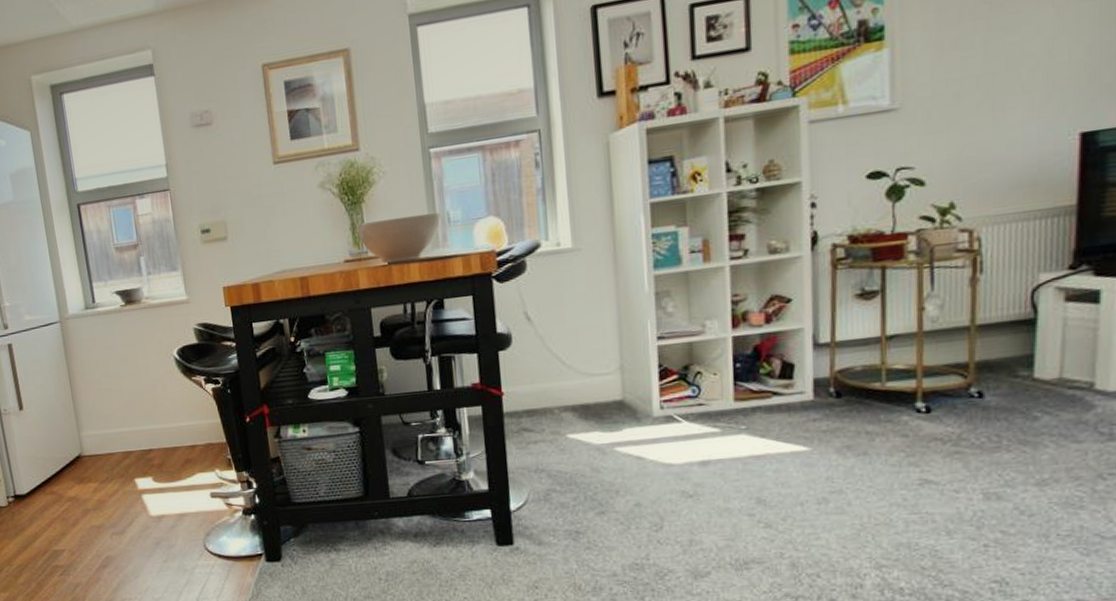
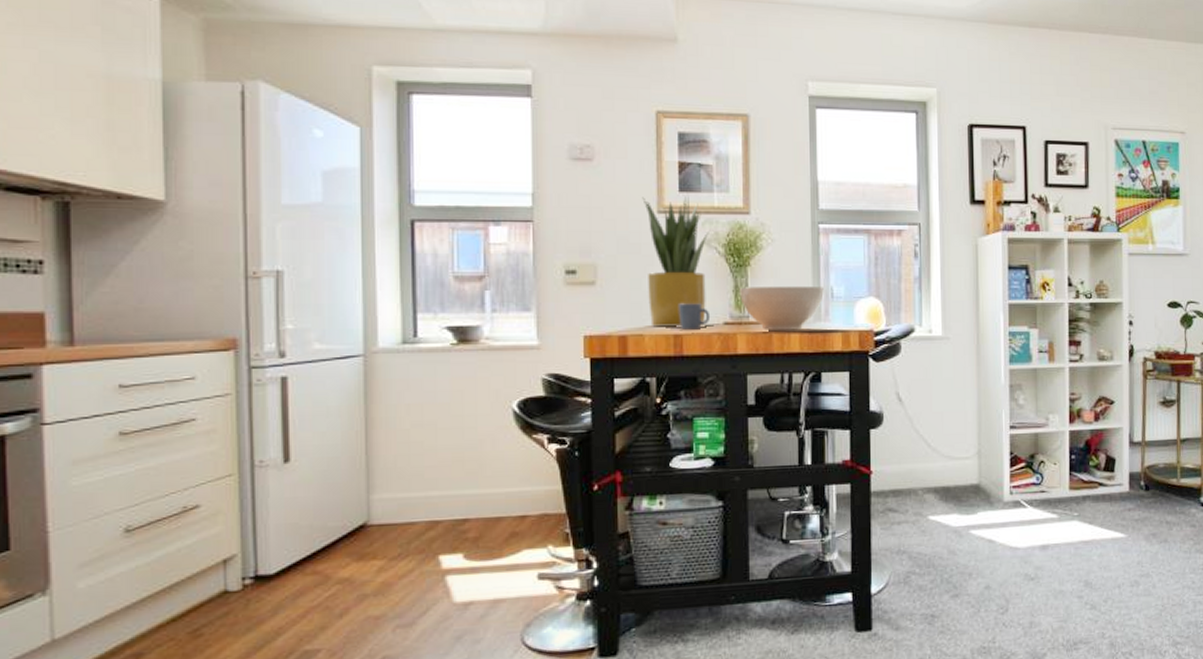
planter: none [258,143,327,272] -> present [642,196,711,327]
mug: none [301,245,332,273] -> present [679,303,711,331]

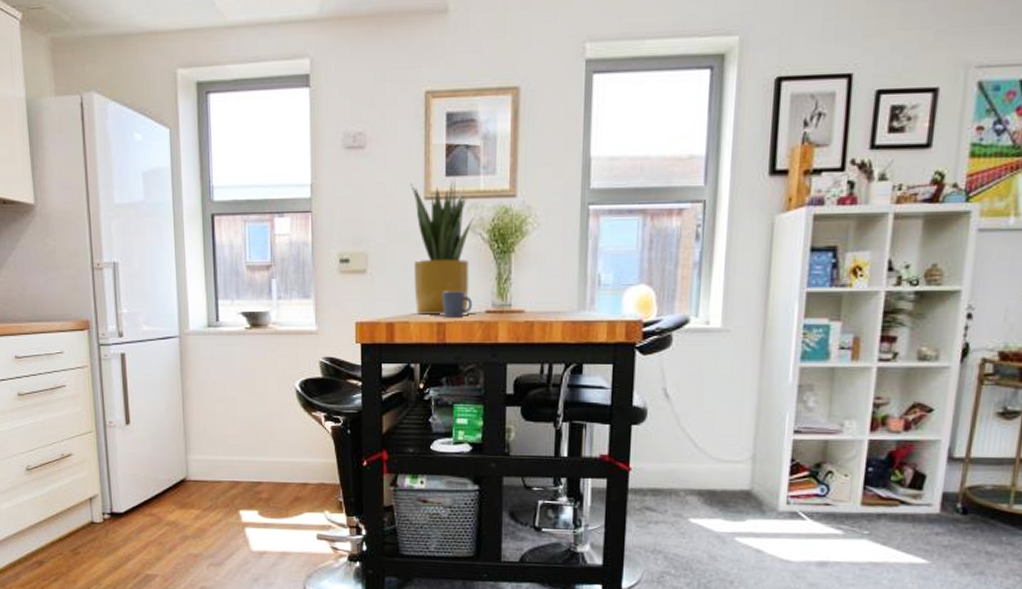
bowl: present [740,285,824,330] -> none [503,272,590,319]

